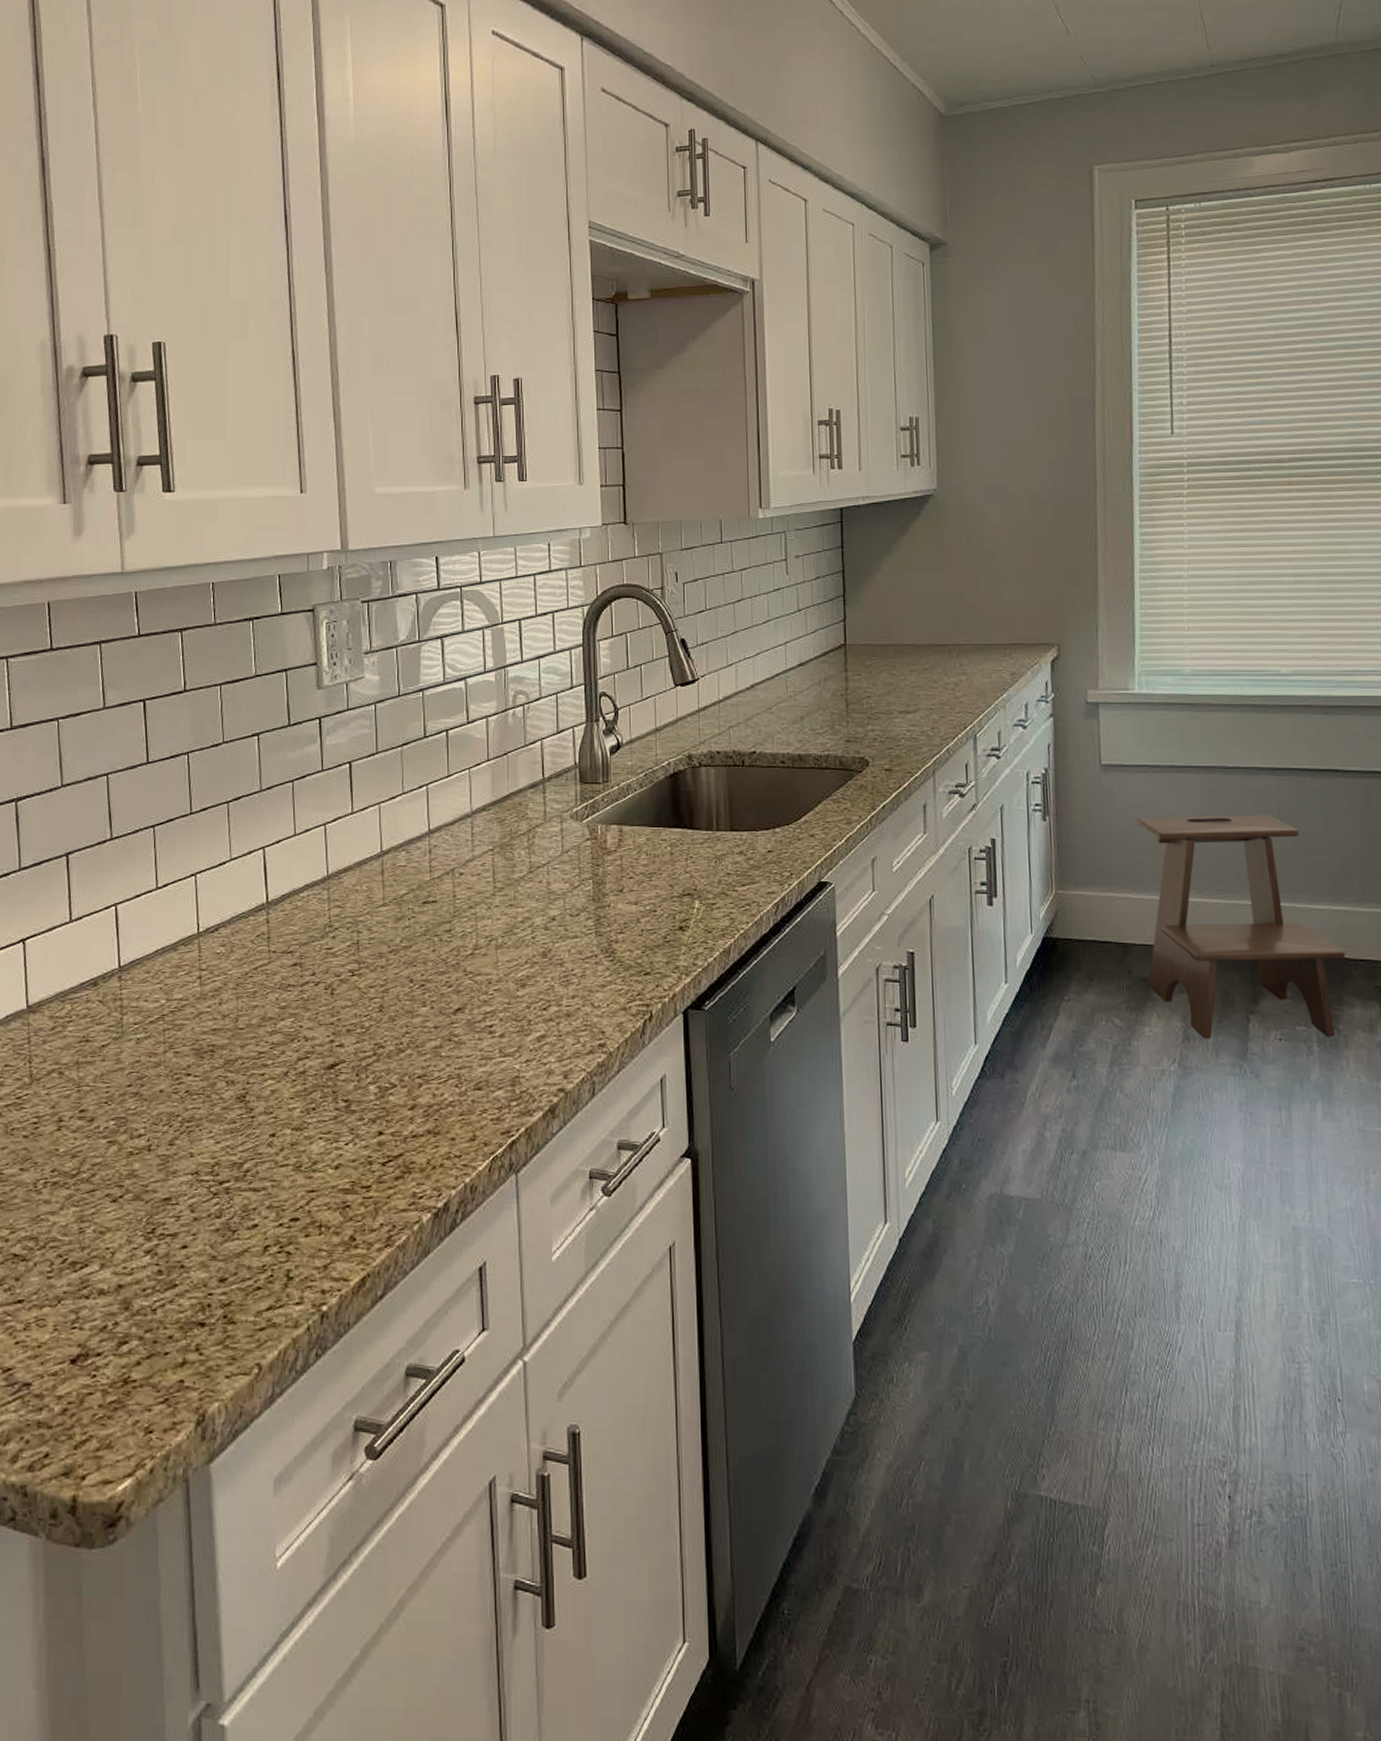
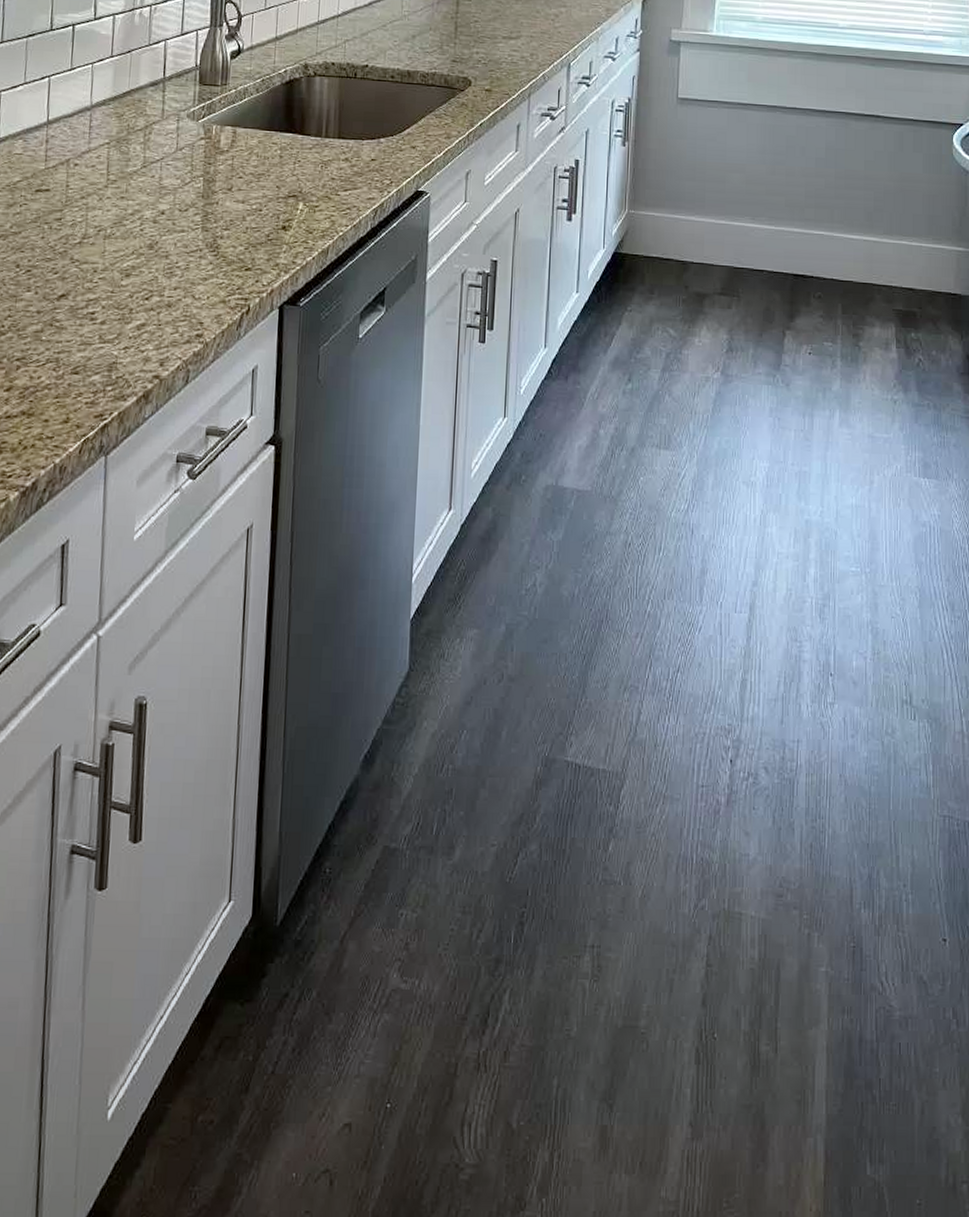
step stool: present [1136,815,1346,1039] -> none [701,148,872,353]

